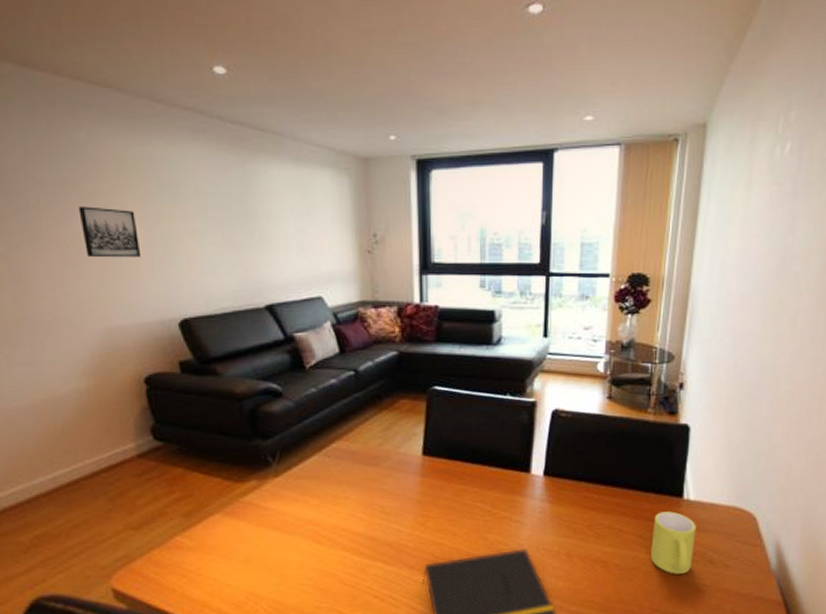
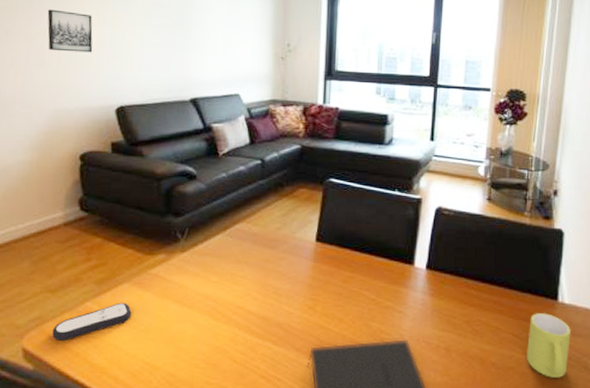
remote control: none [142,534,228,578] -> present [52,302,132,341]

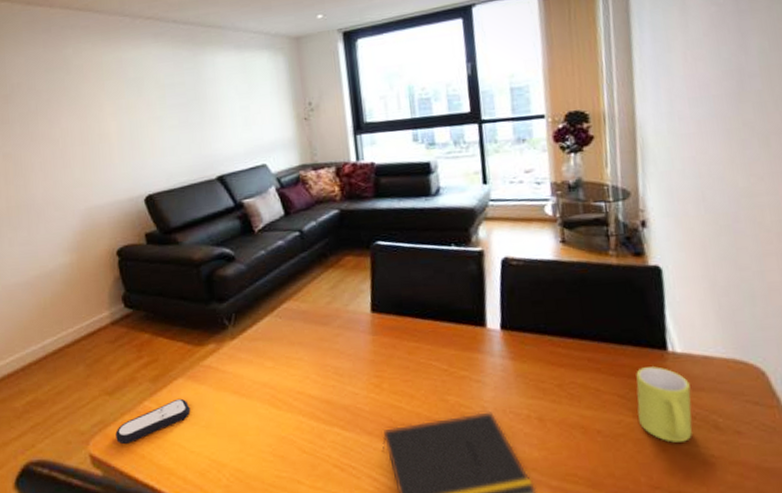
wall art: present [47,9,93,53] -> none [66,106,114,149]

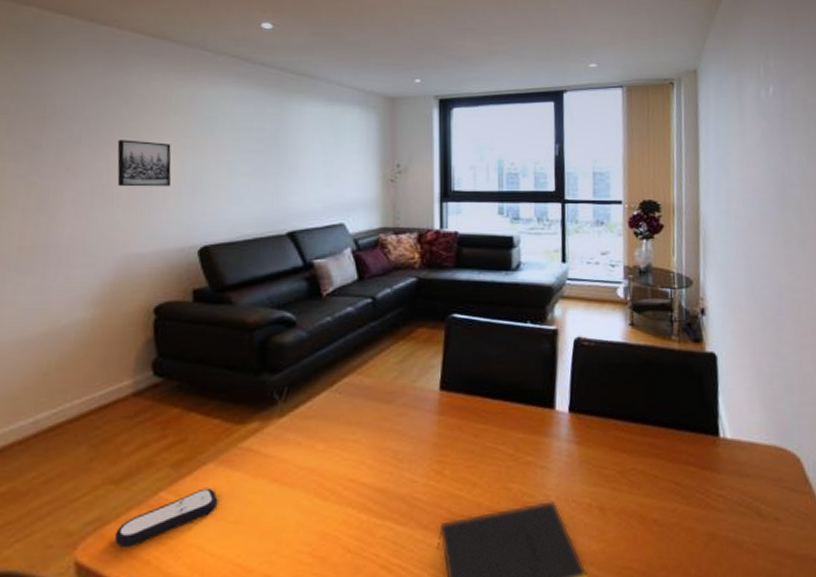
wall art: none [66,106,114,149] -> present [117,140,172,187]
mug: present [636,366,692,443] -> none [691,452,739,531]

